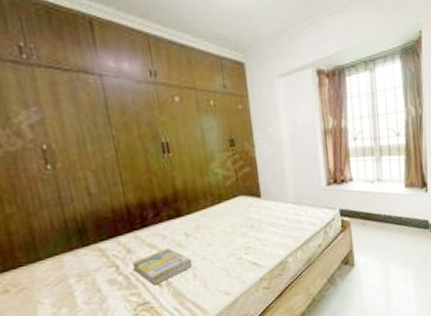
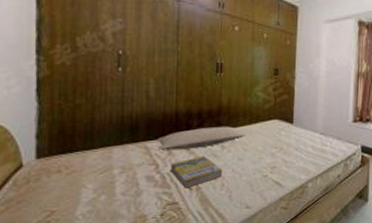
pillow: none [111,211,210,251] -> present [158,126,245,151]

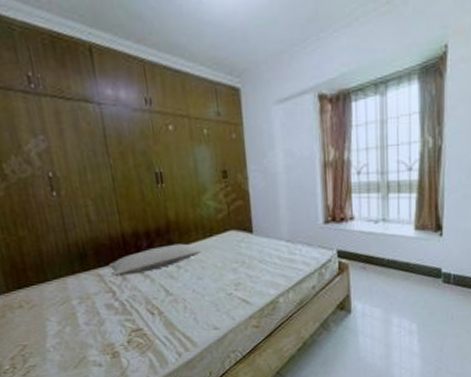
book: present [170,156,223,188] -> none [126,278,184,314]

